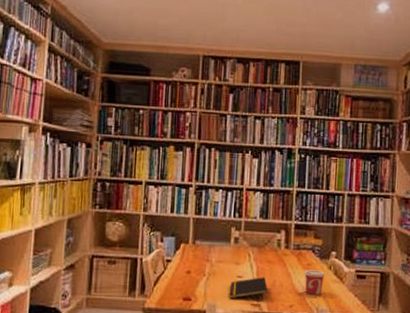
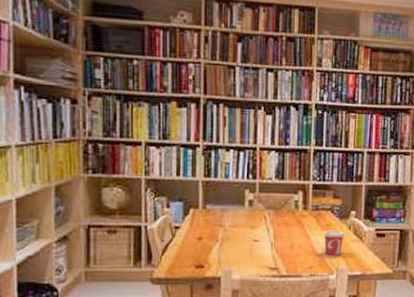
notepad: present [230,277,268,299] -> none [246,240,286,264]

